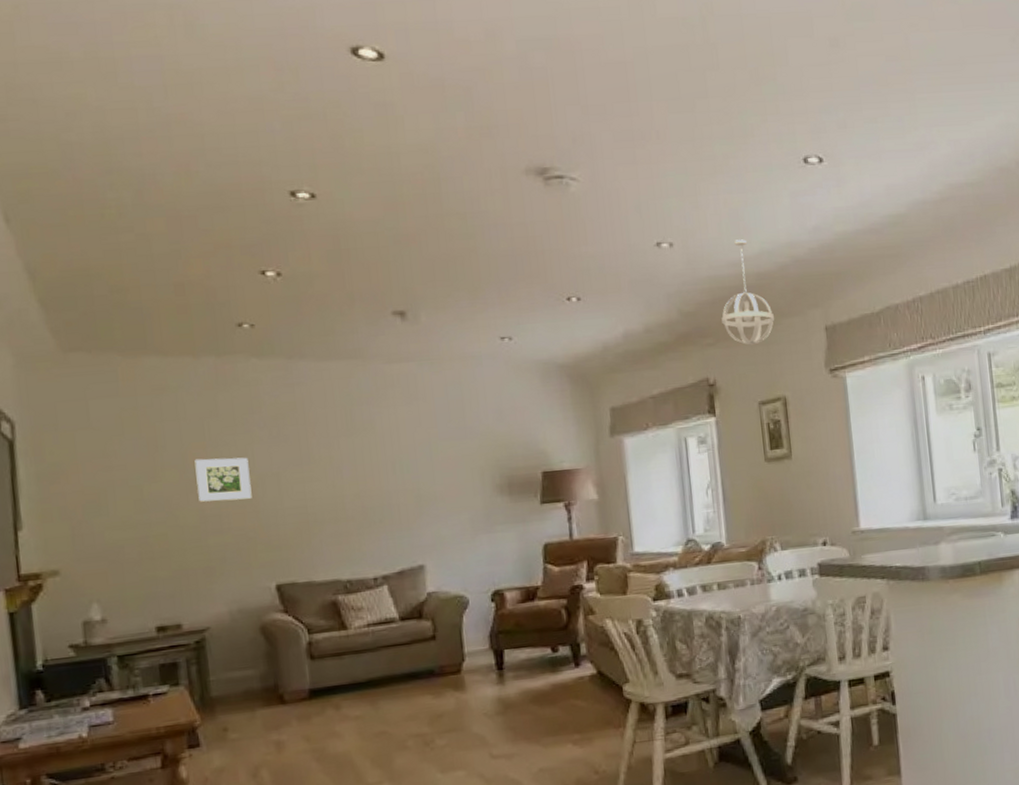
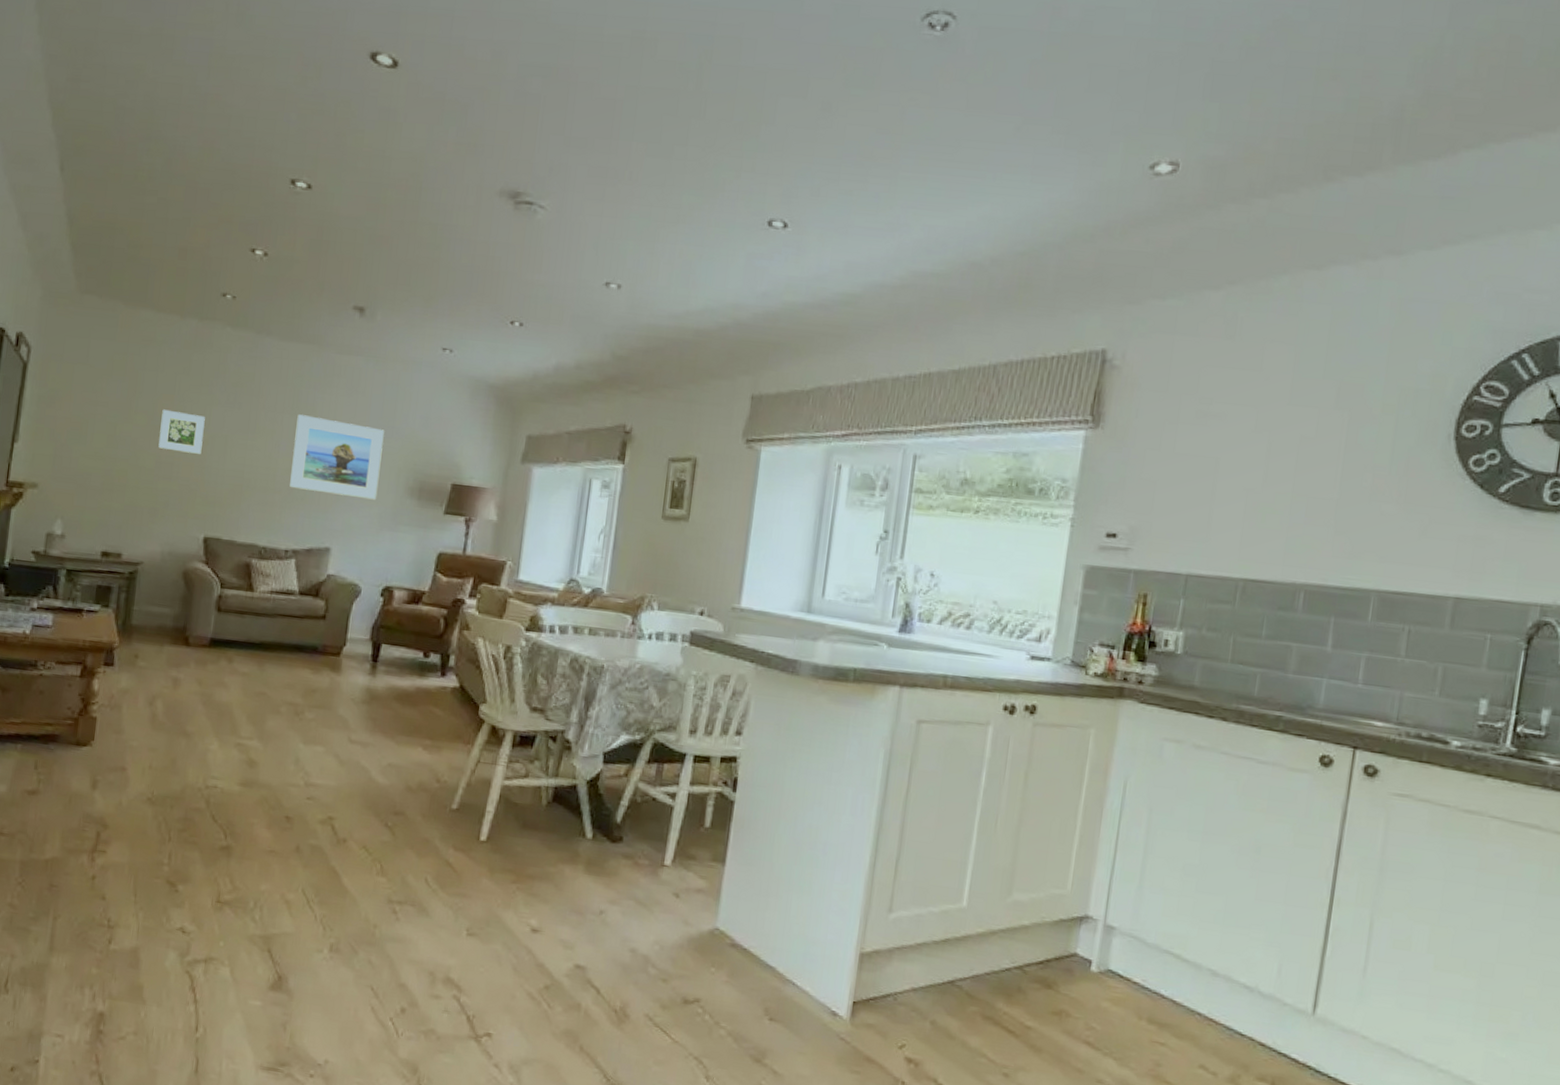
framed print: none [355,432,464,513] -> present [290,414,385,500]
pendant light: present [721,239,774,345] -> none [651,292,703,400]

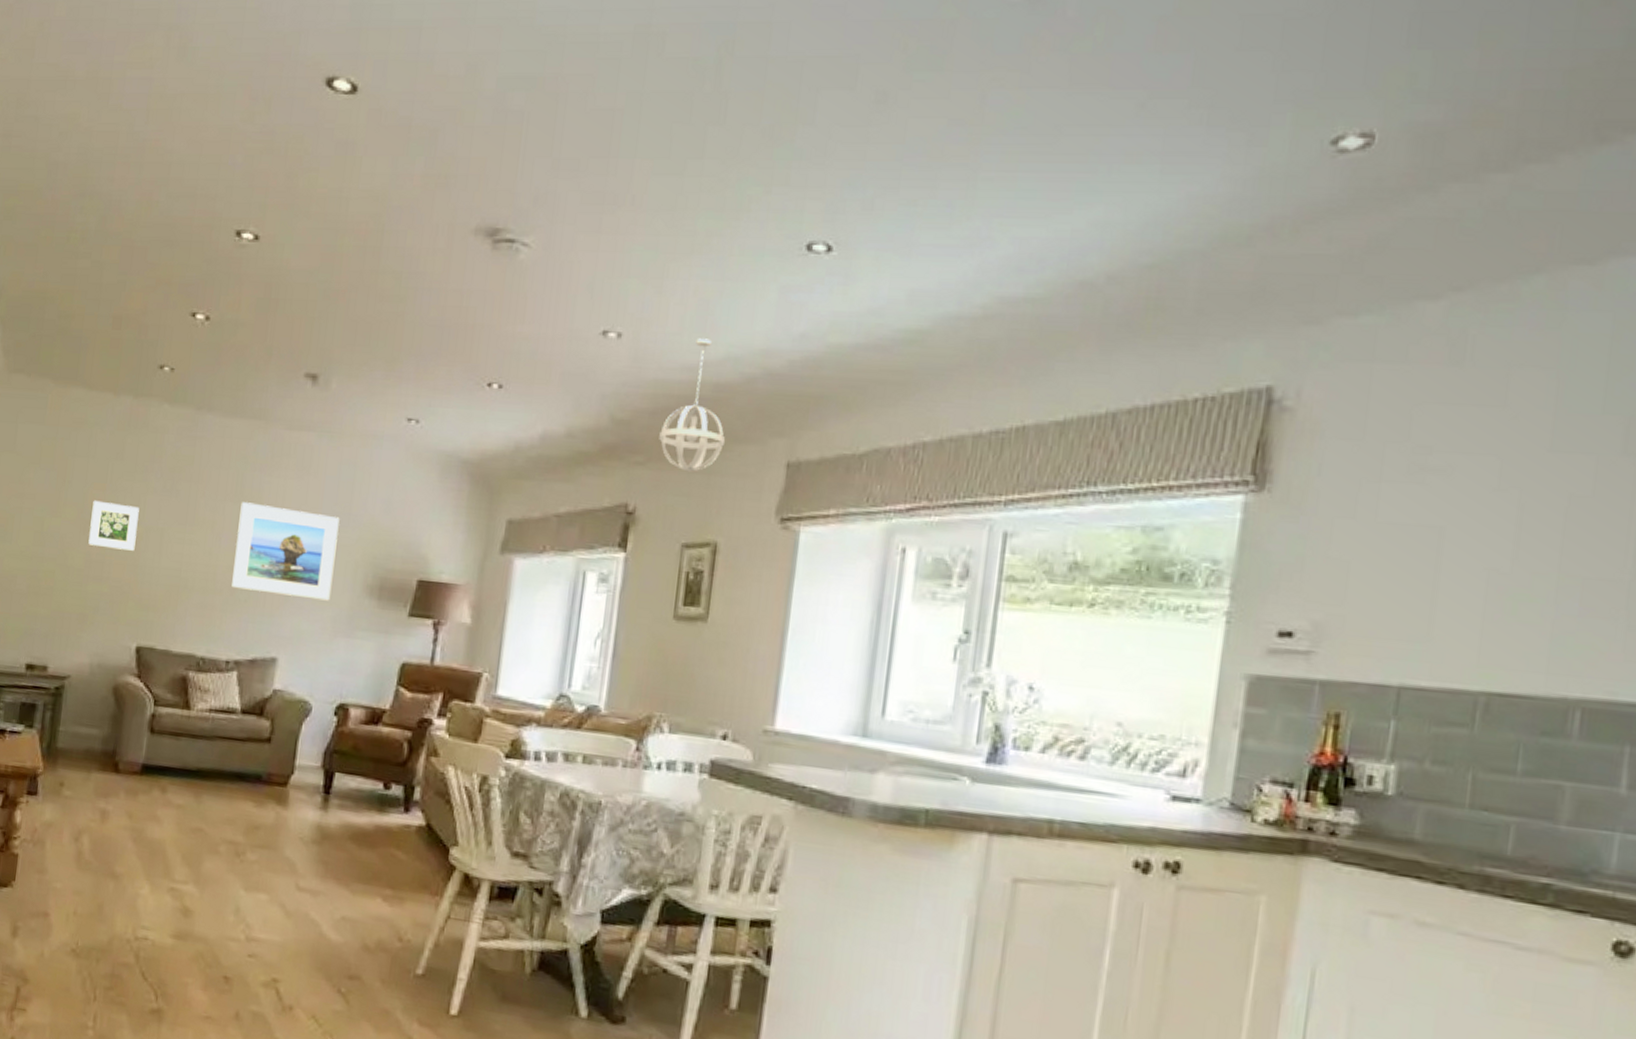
pendant light: none [651,292,703,400] -> present [659,338,725,472]

